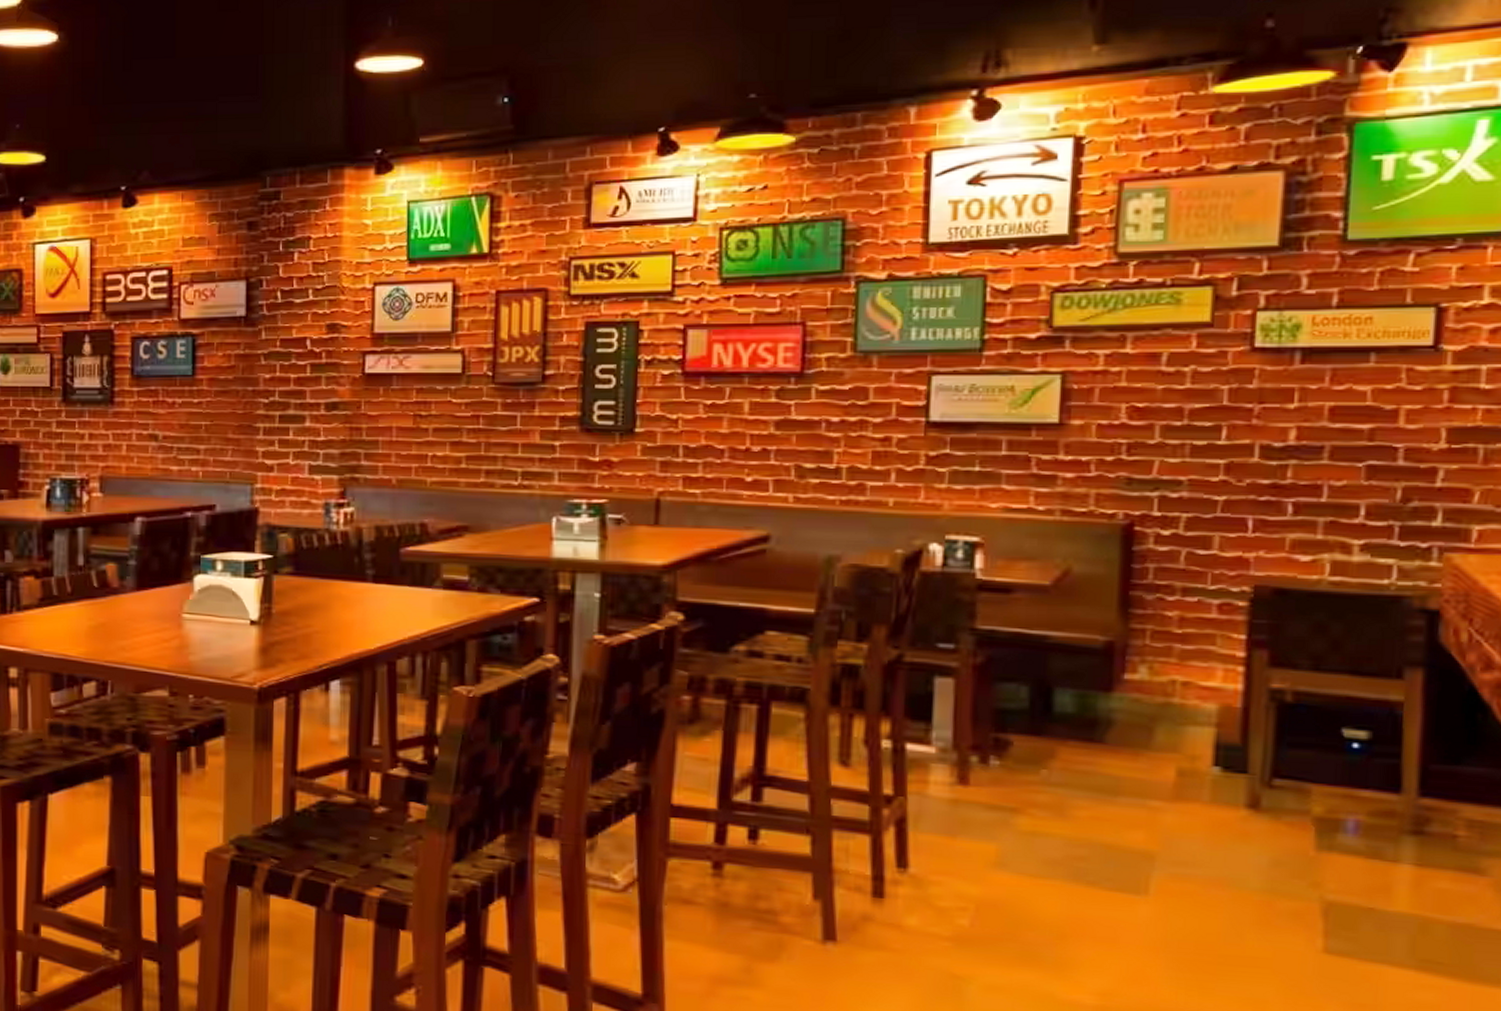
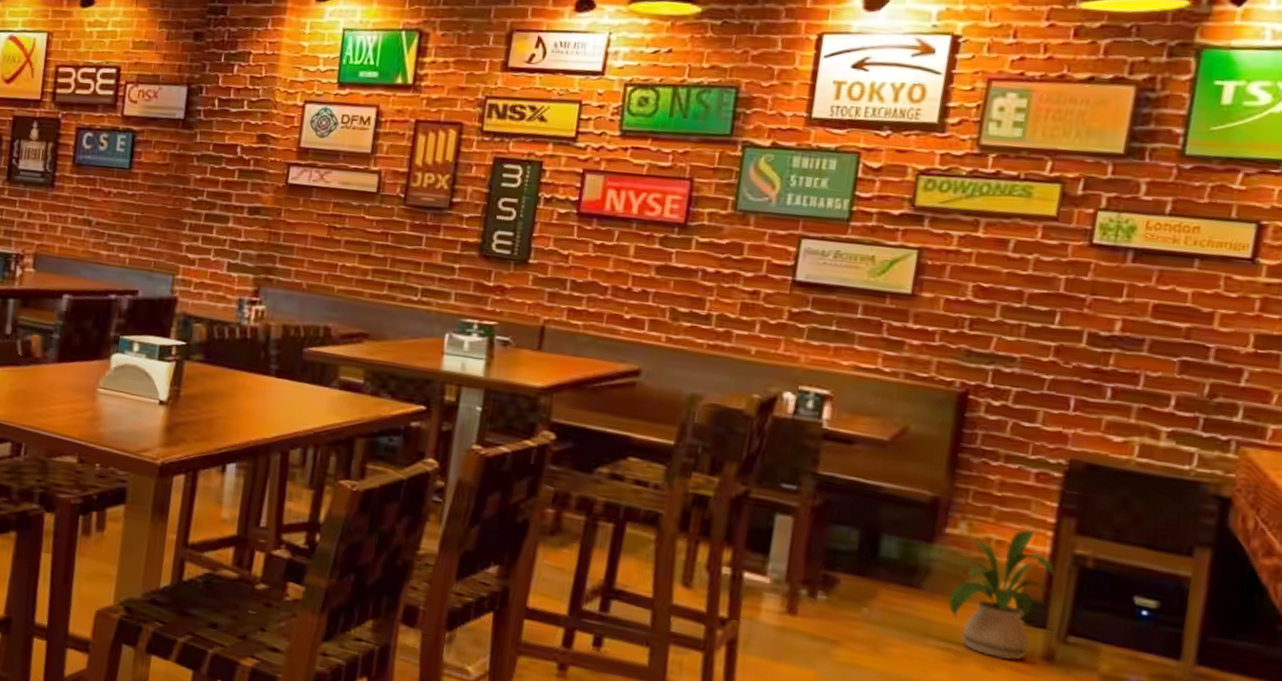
house plant: none [1135,665,1255,812] -> present [948,529,1057,660]

